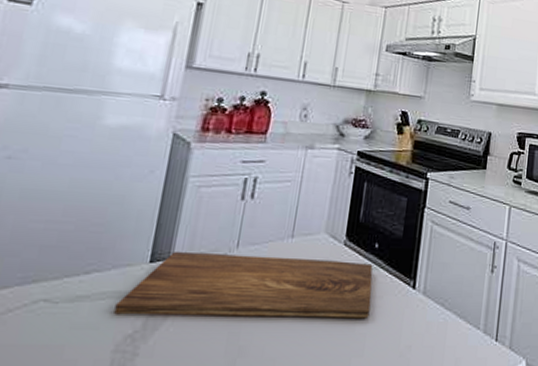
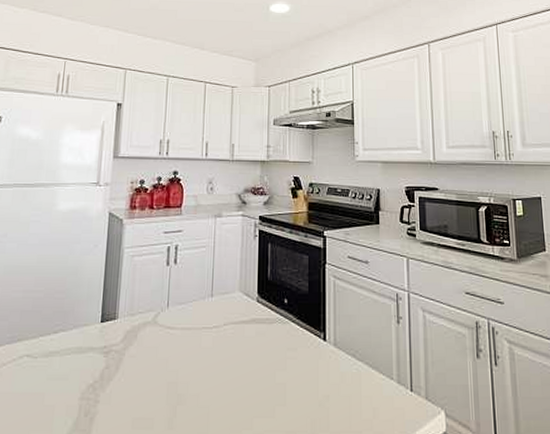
cutting board: present [114,252,373,319] -> none [78,313,287,370]

